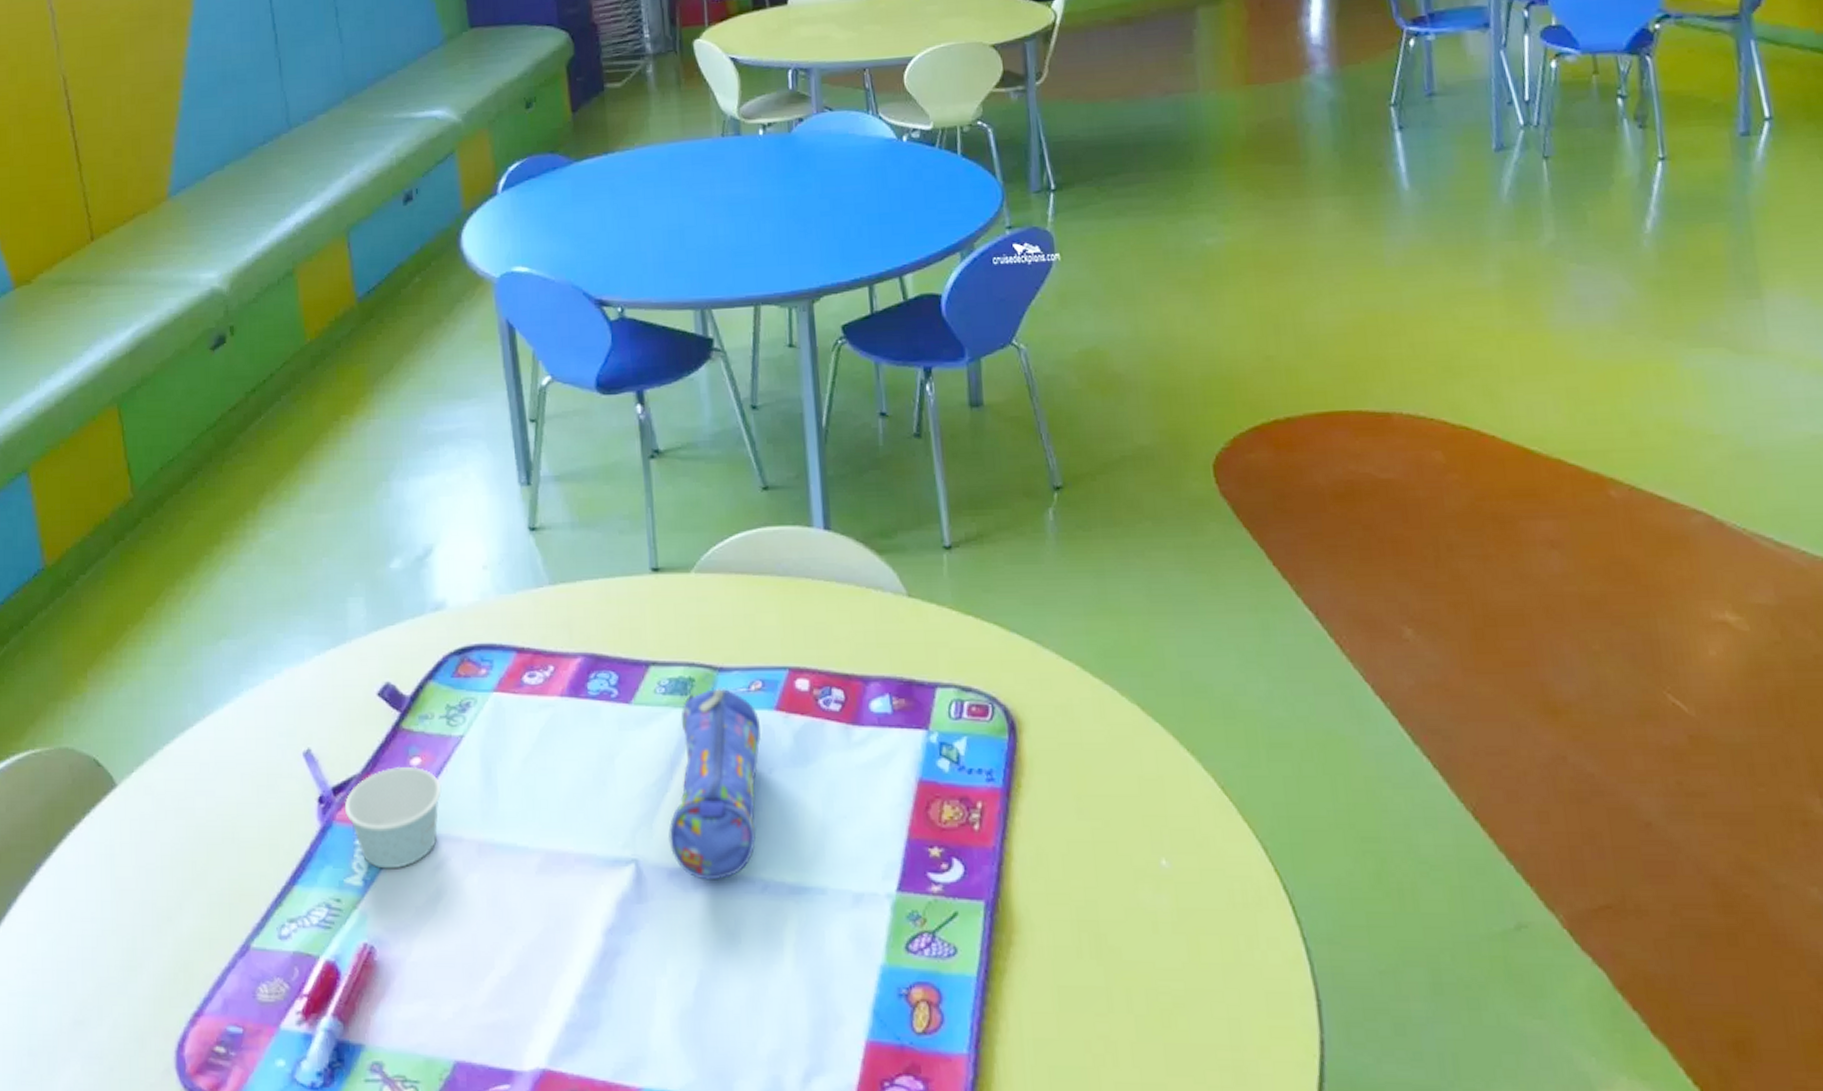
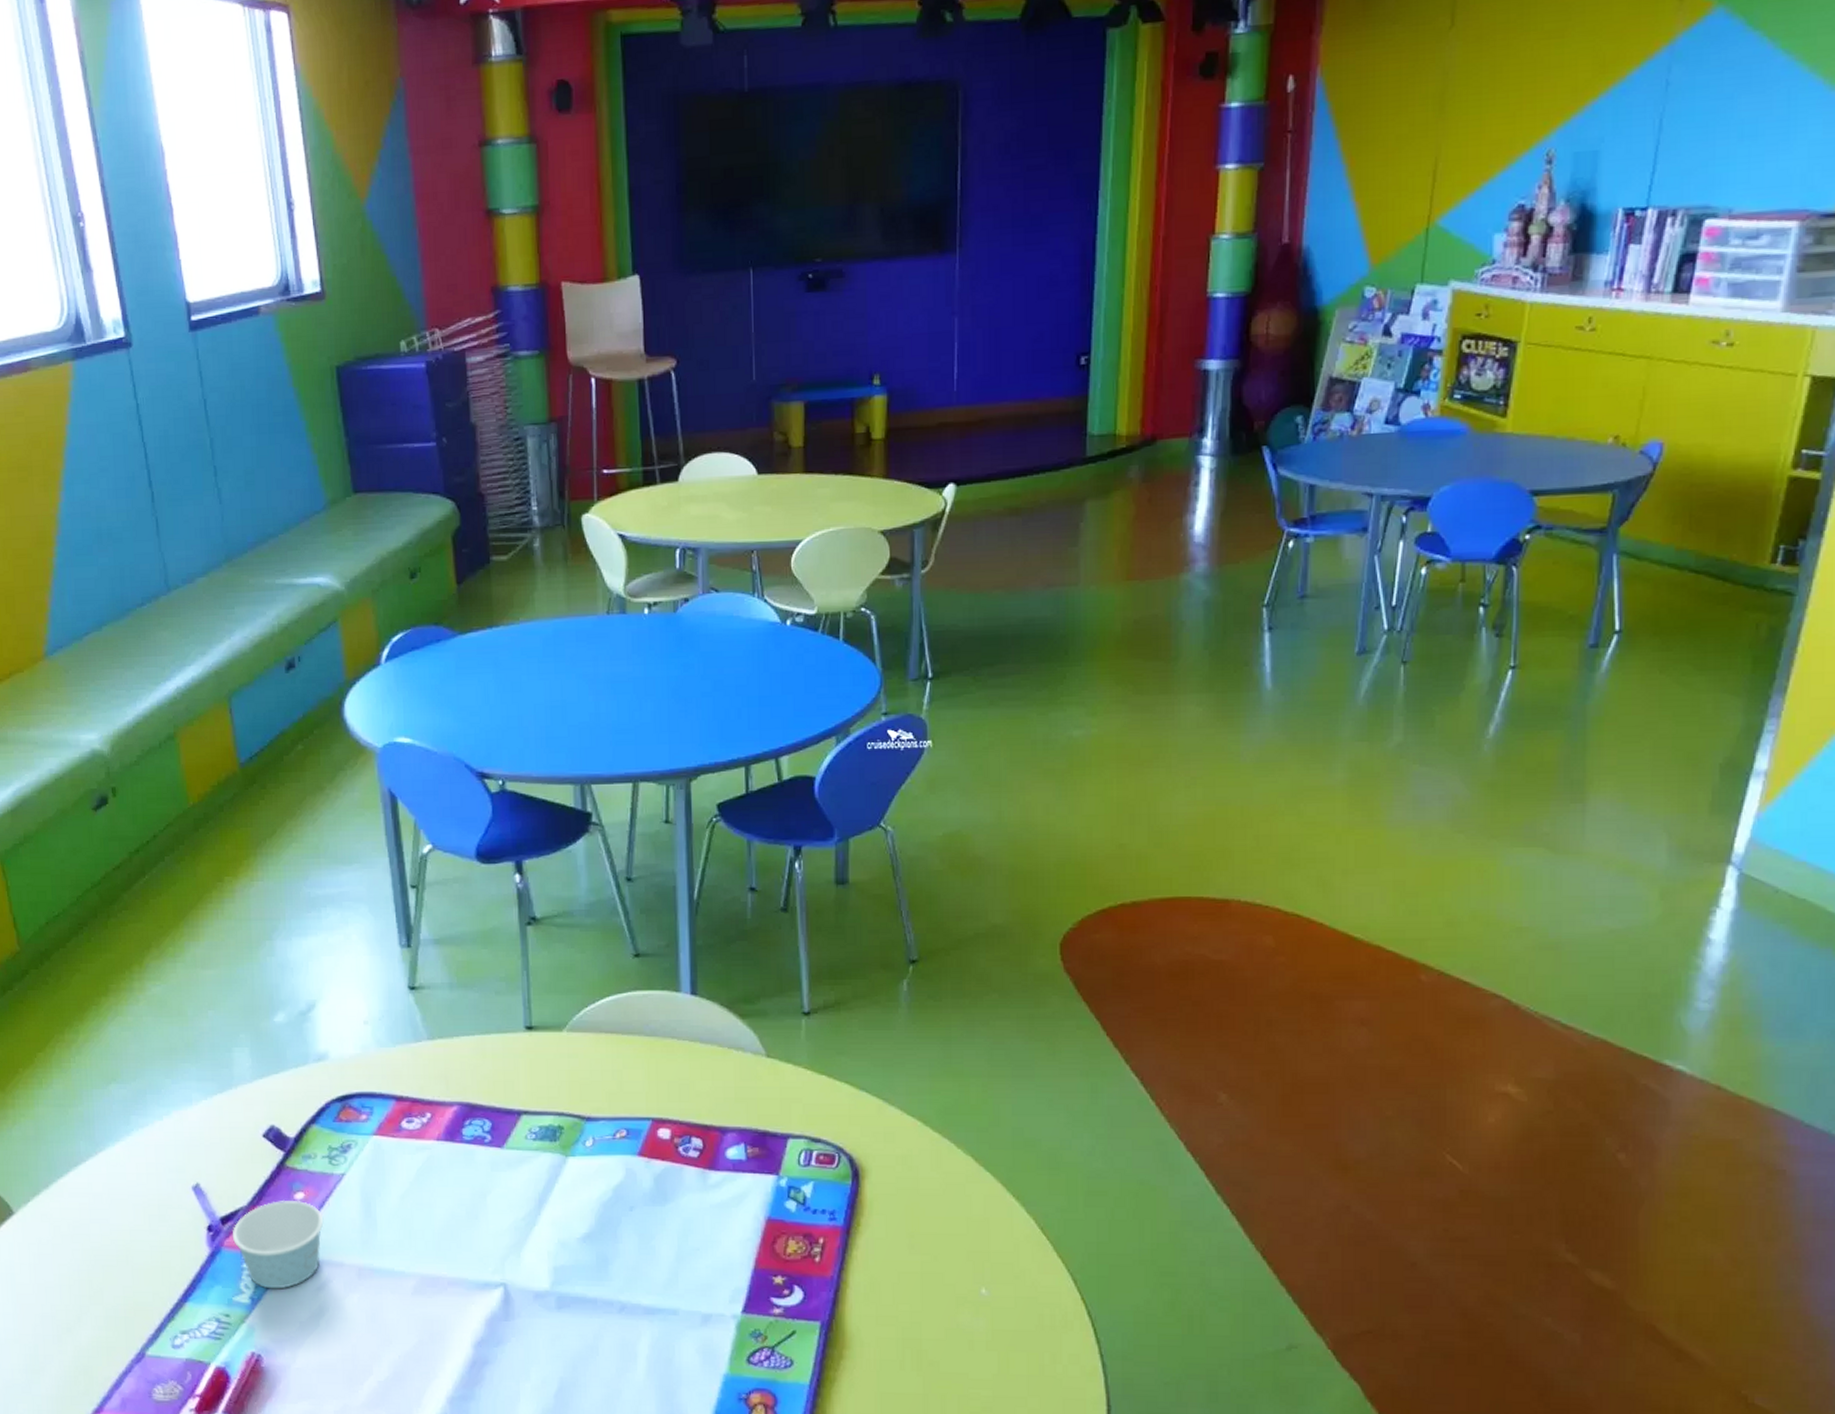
pencil case: present [668,687,762,880] -> none [535,1135,624,1302]

